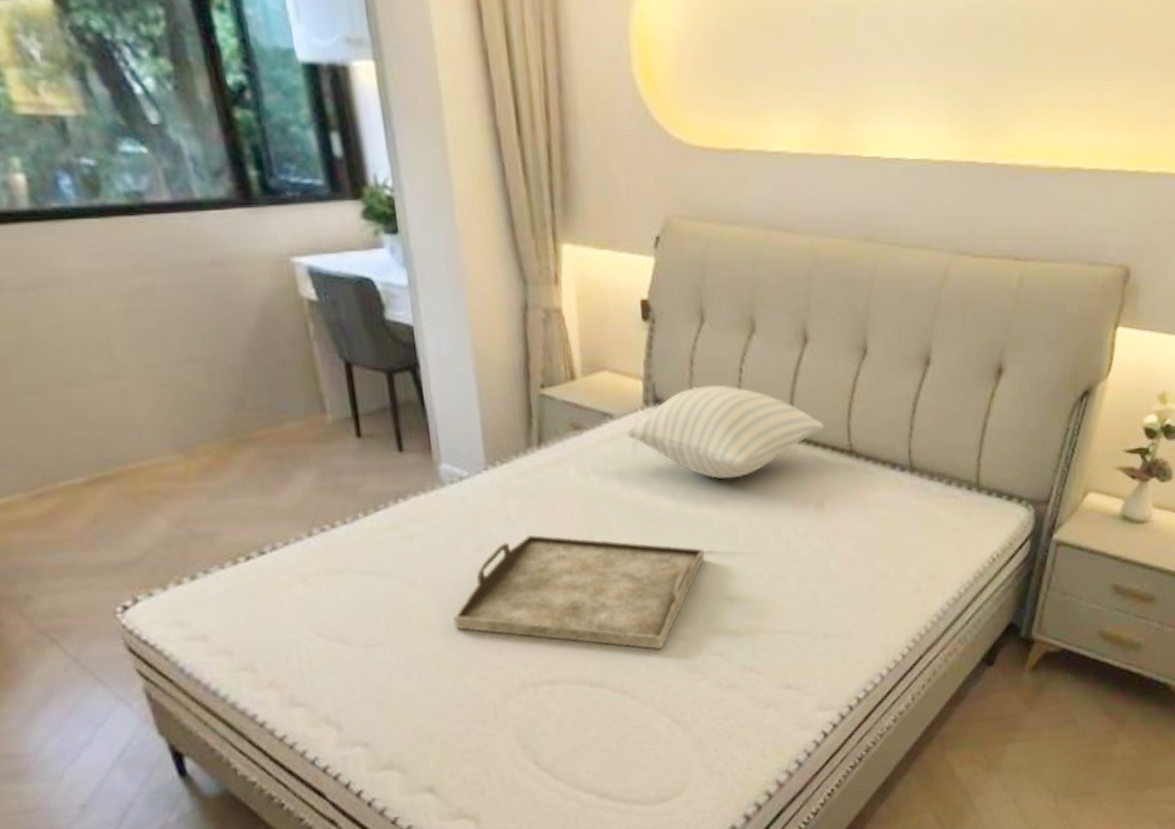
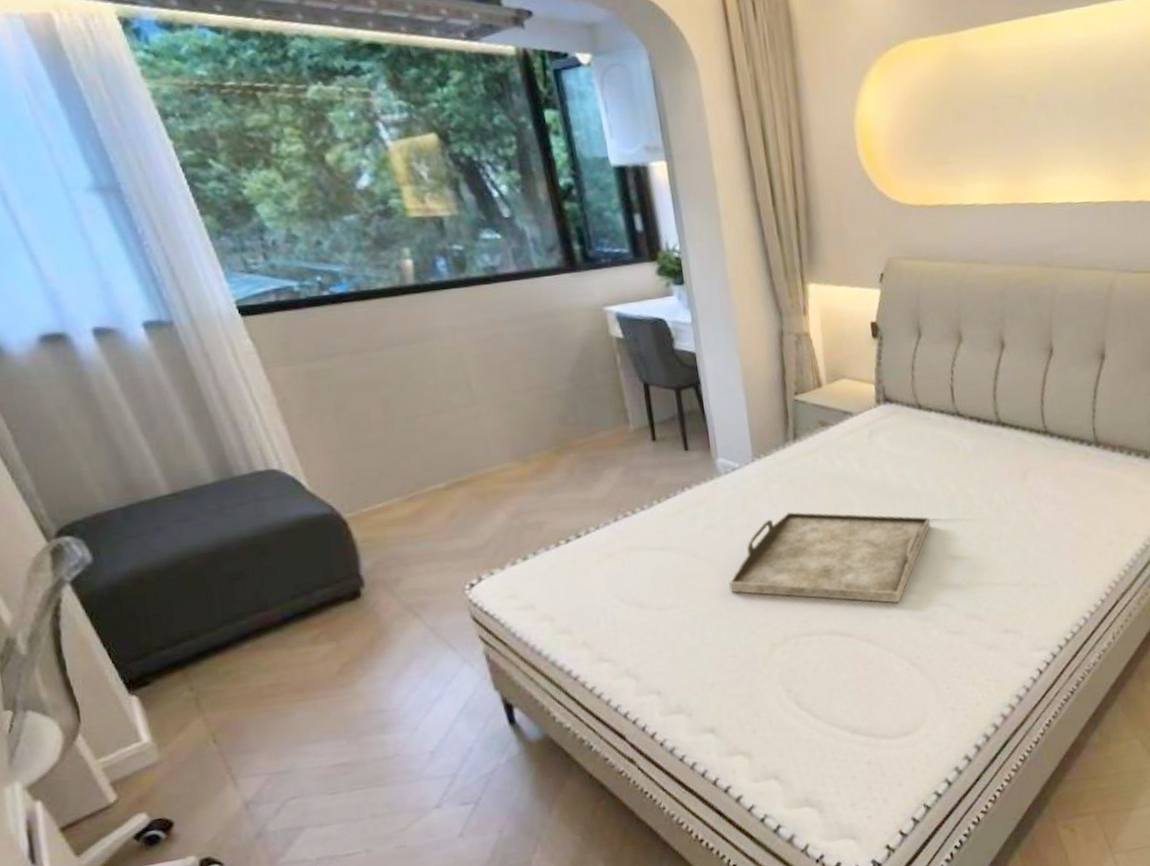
pillow: present [623,384,824,479] -> none [860,384,1022,460]

